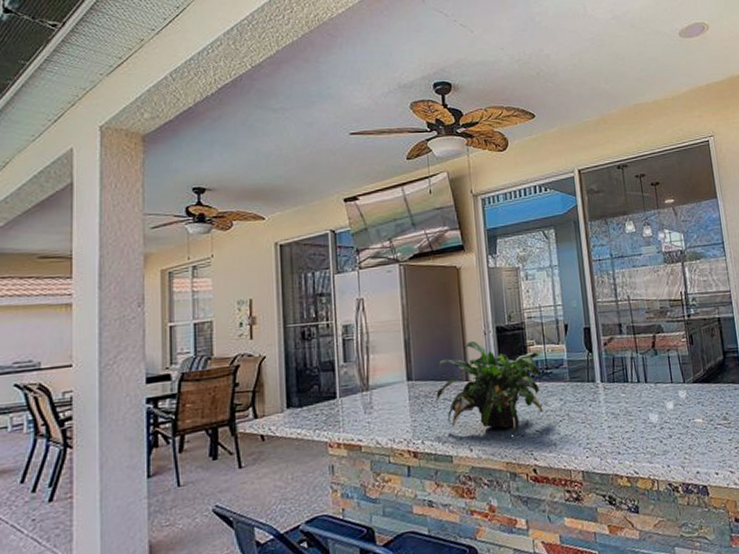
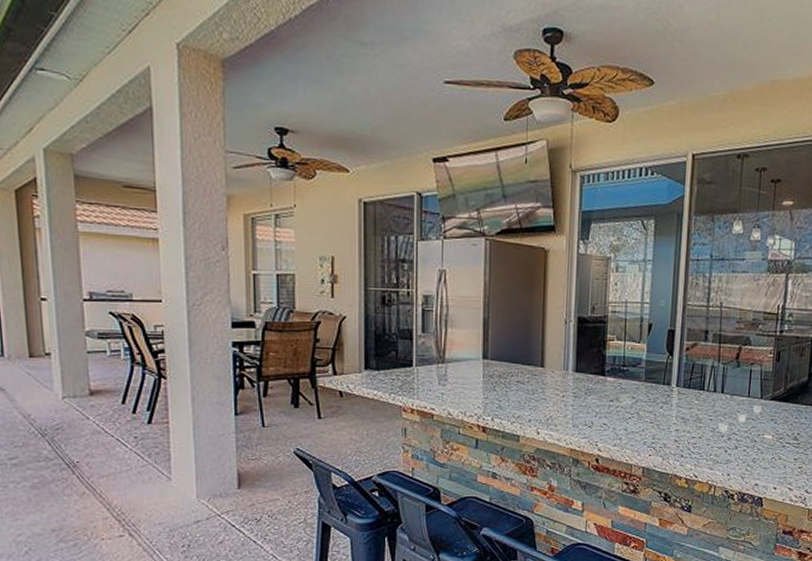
potted plant: present [436,340,543,435] -> none [510,327,619,425]

